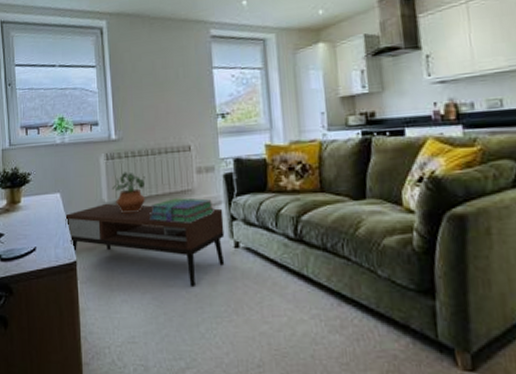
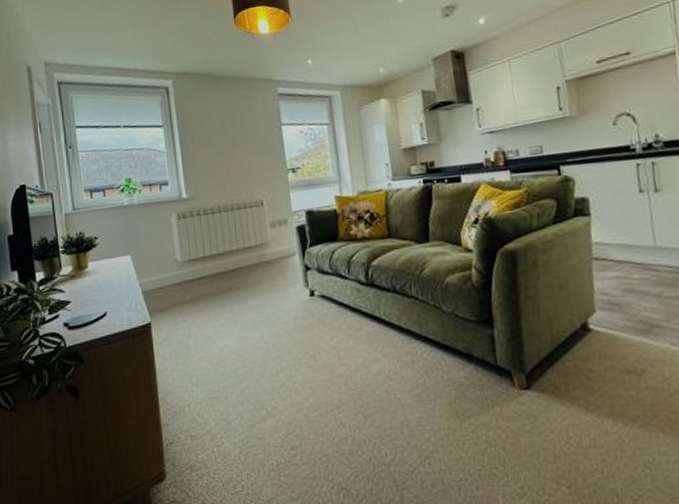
coffee table: present [65,203,225,286] -> none [137,259,301,337]
potted plant: present [111,172,146,214] -> none [184,229,221,272]
stack of books: present [149,198,214,223] -> none [224,251,289,277]

